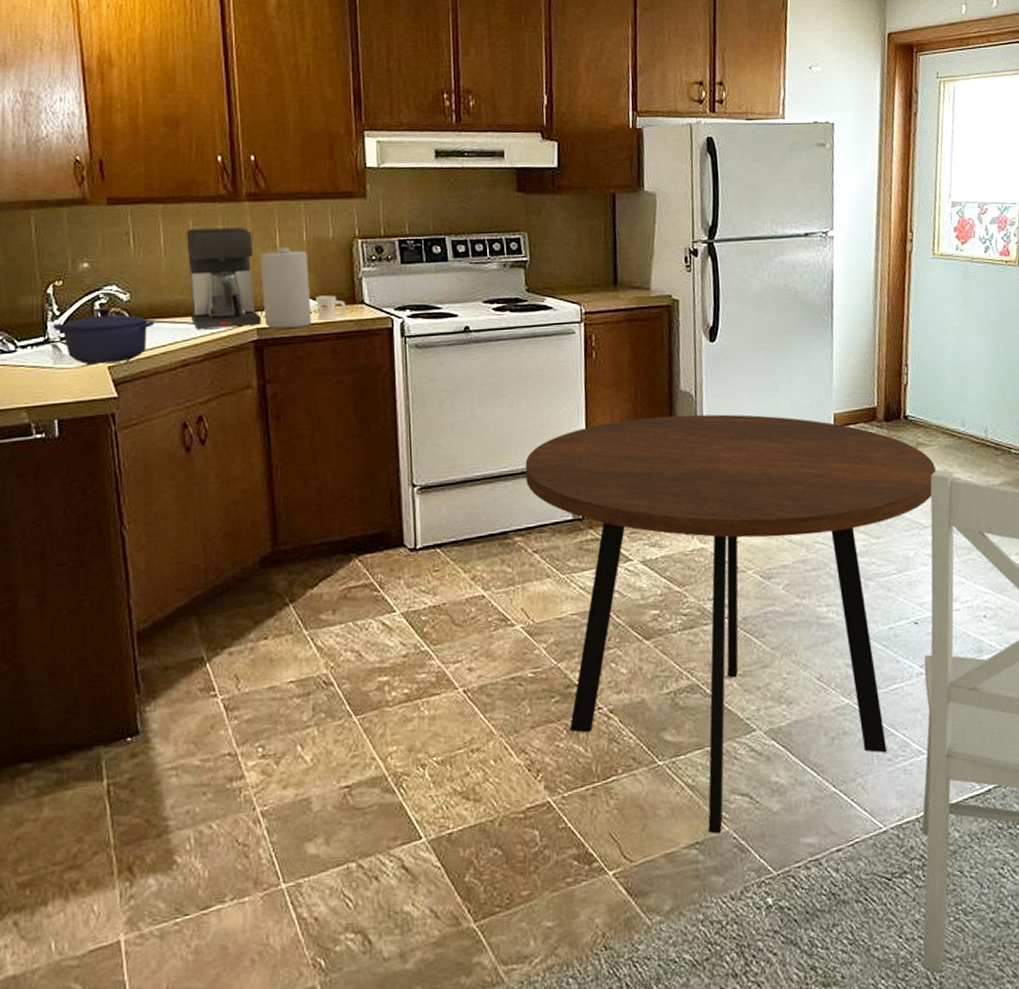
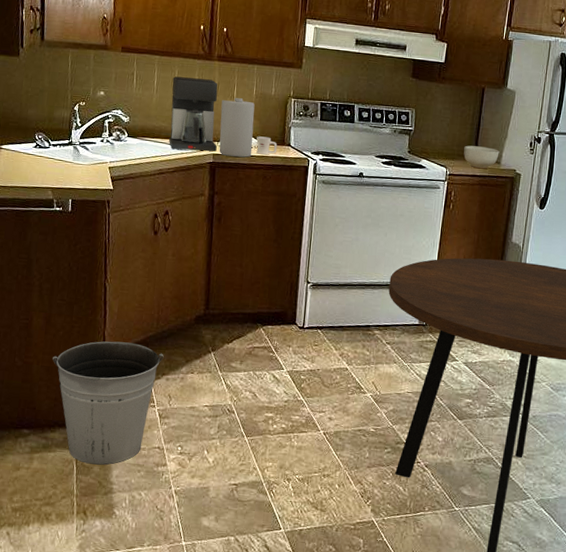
cooking pot: present [52,307,154,365] -> none [75,124,143,165]
bucket: none [55,610,221,797] -> present [52,341,164,465]
bowl: none [598,270,647,300] -> present [463,145,500,169]

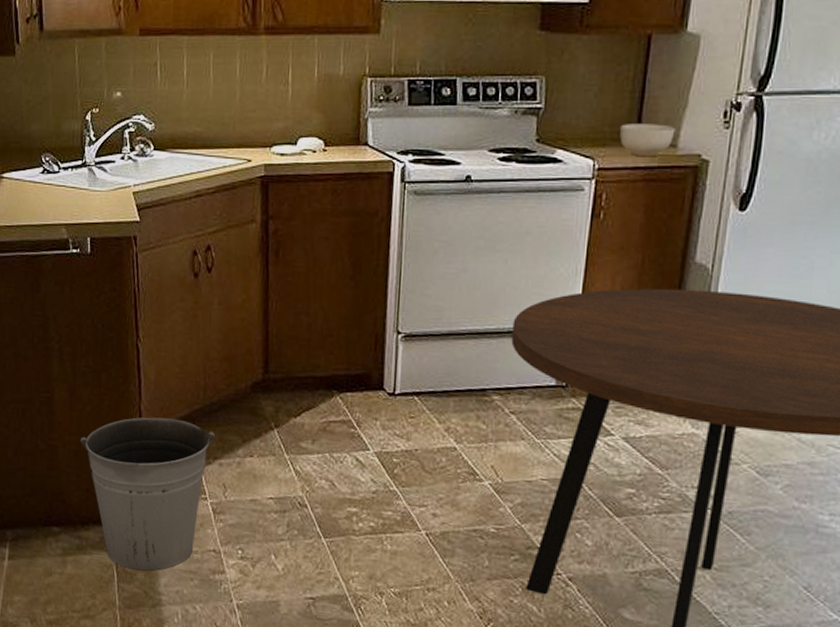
coffee maker: present [169,76,218,152] -> none [206,62,269,163]
paper towel holder: present [219,98,255,158] -> none [272,84,318,167]
mug: present [256,136,278,156] -> none [321,135,350,162]

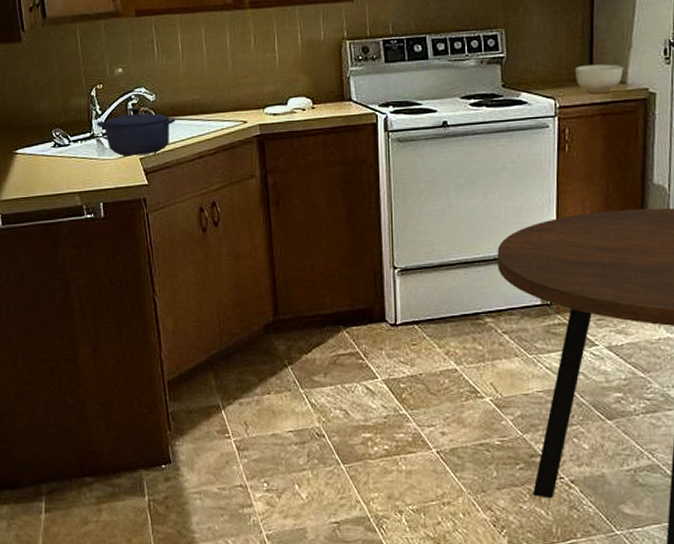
bucket: present [81,417,215,572] -> none [107,365,233,512]
cooking pot: none [89,136,174,190] -> present [96,107,175,157]

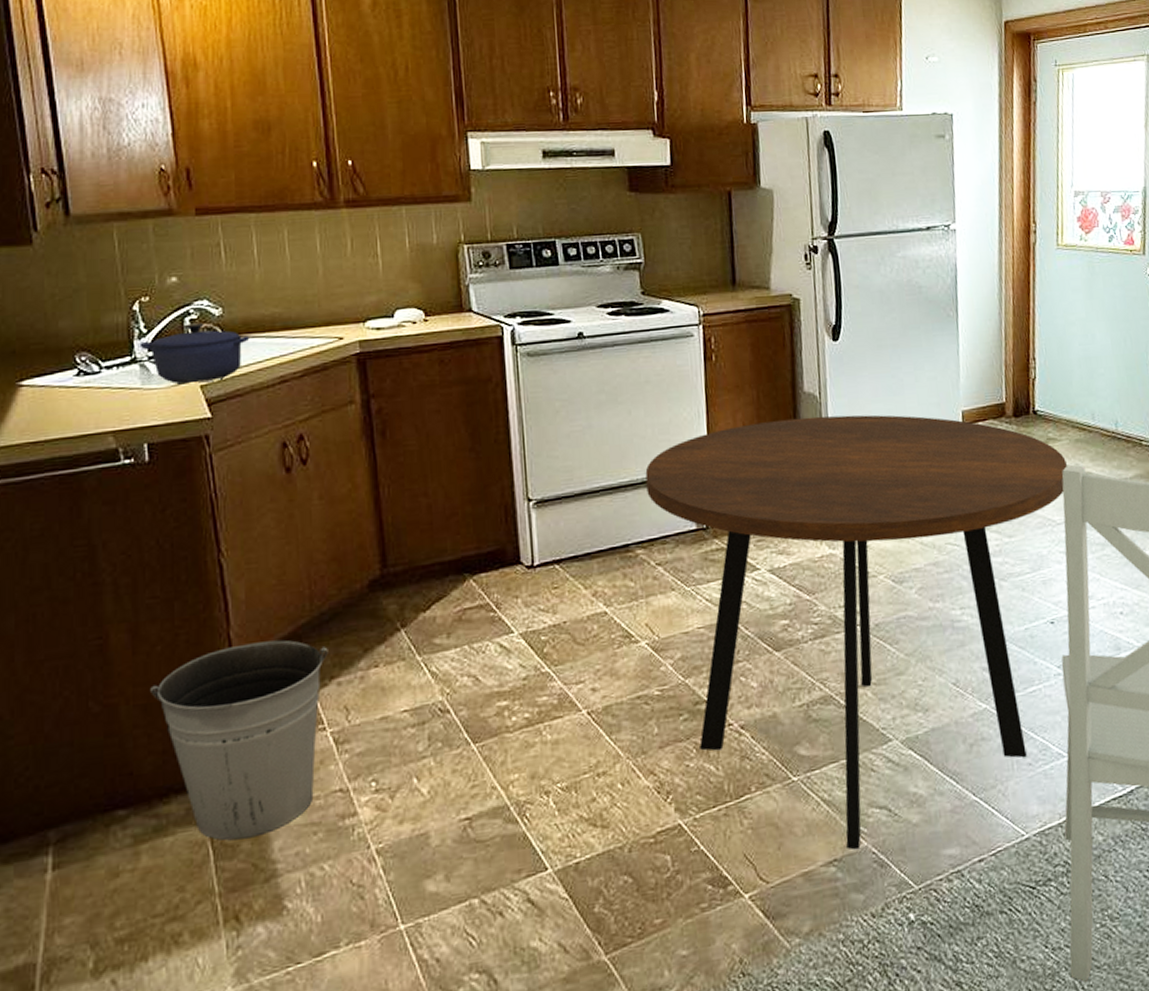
bucket: none [107,365,233,512] -> present [150,640,328,841]
bowl: present [574,64,624,94] -> none [716,269,766,301]

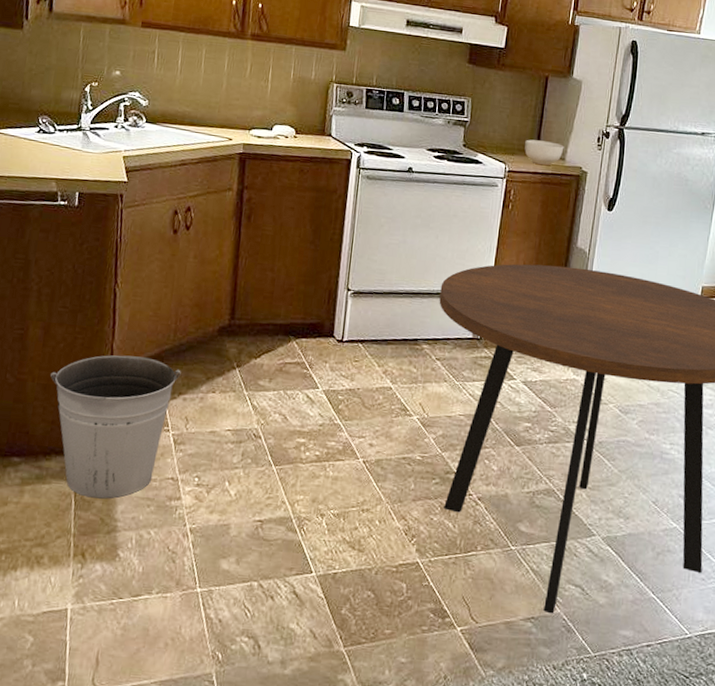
cooking pot: present [139,323,249,384] -> none [85,108,164,155]
bowl: none [716,269,766,301] -> present [524,139,564,166]

